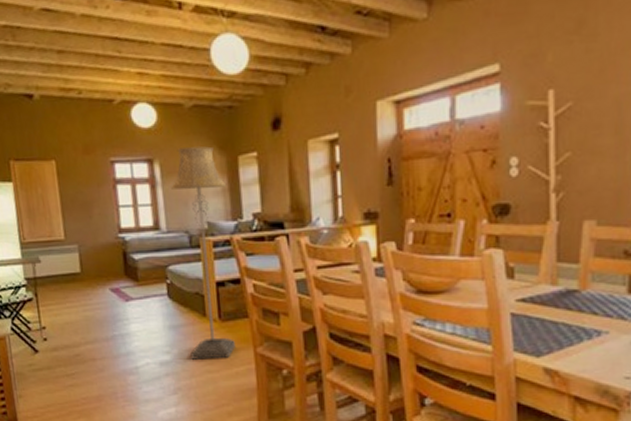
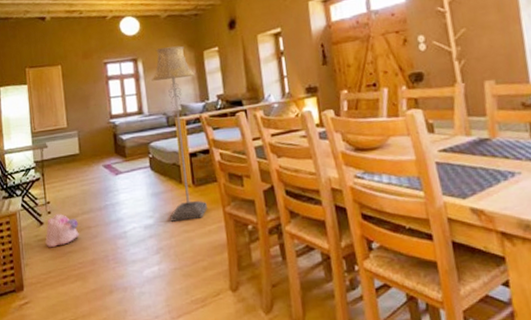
plush toy: none [41,342,82,380] -> present [45,214,79,248]

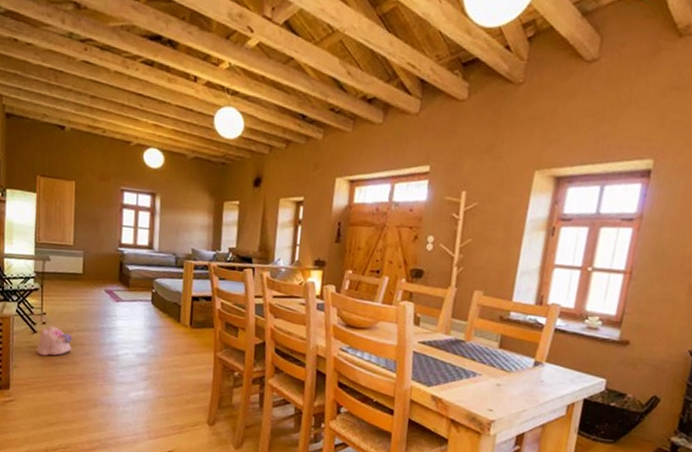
floor lamp: present [151,45,207,222] -> none [163,188,212,357]

